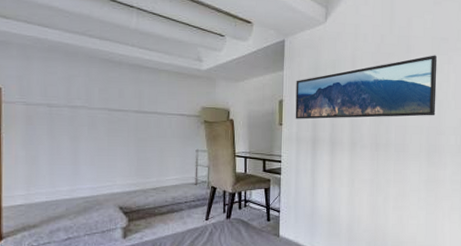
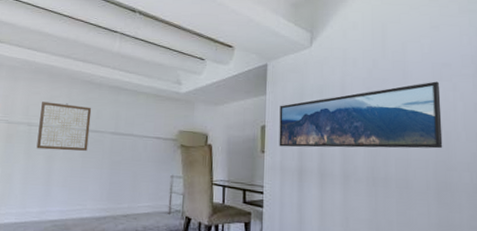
wall art: none [59,82,113,131] -> present [36,102,92,151]

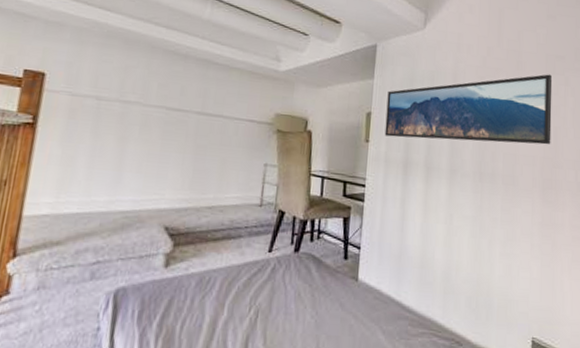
wall art: present [36,102,92,151] -> none [106,72,175,132]

